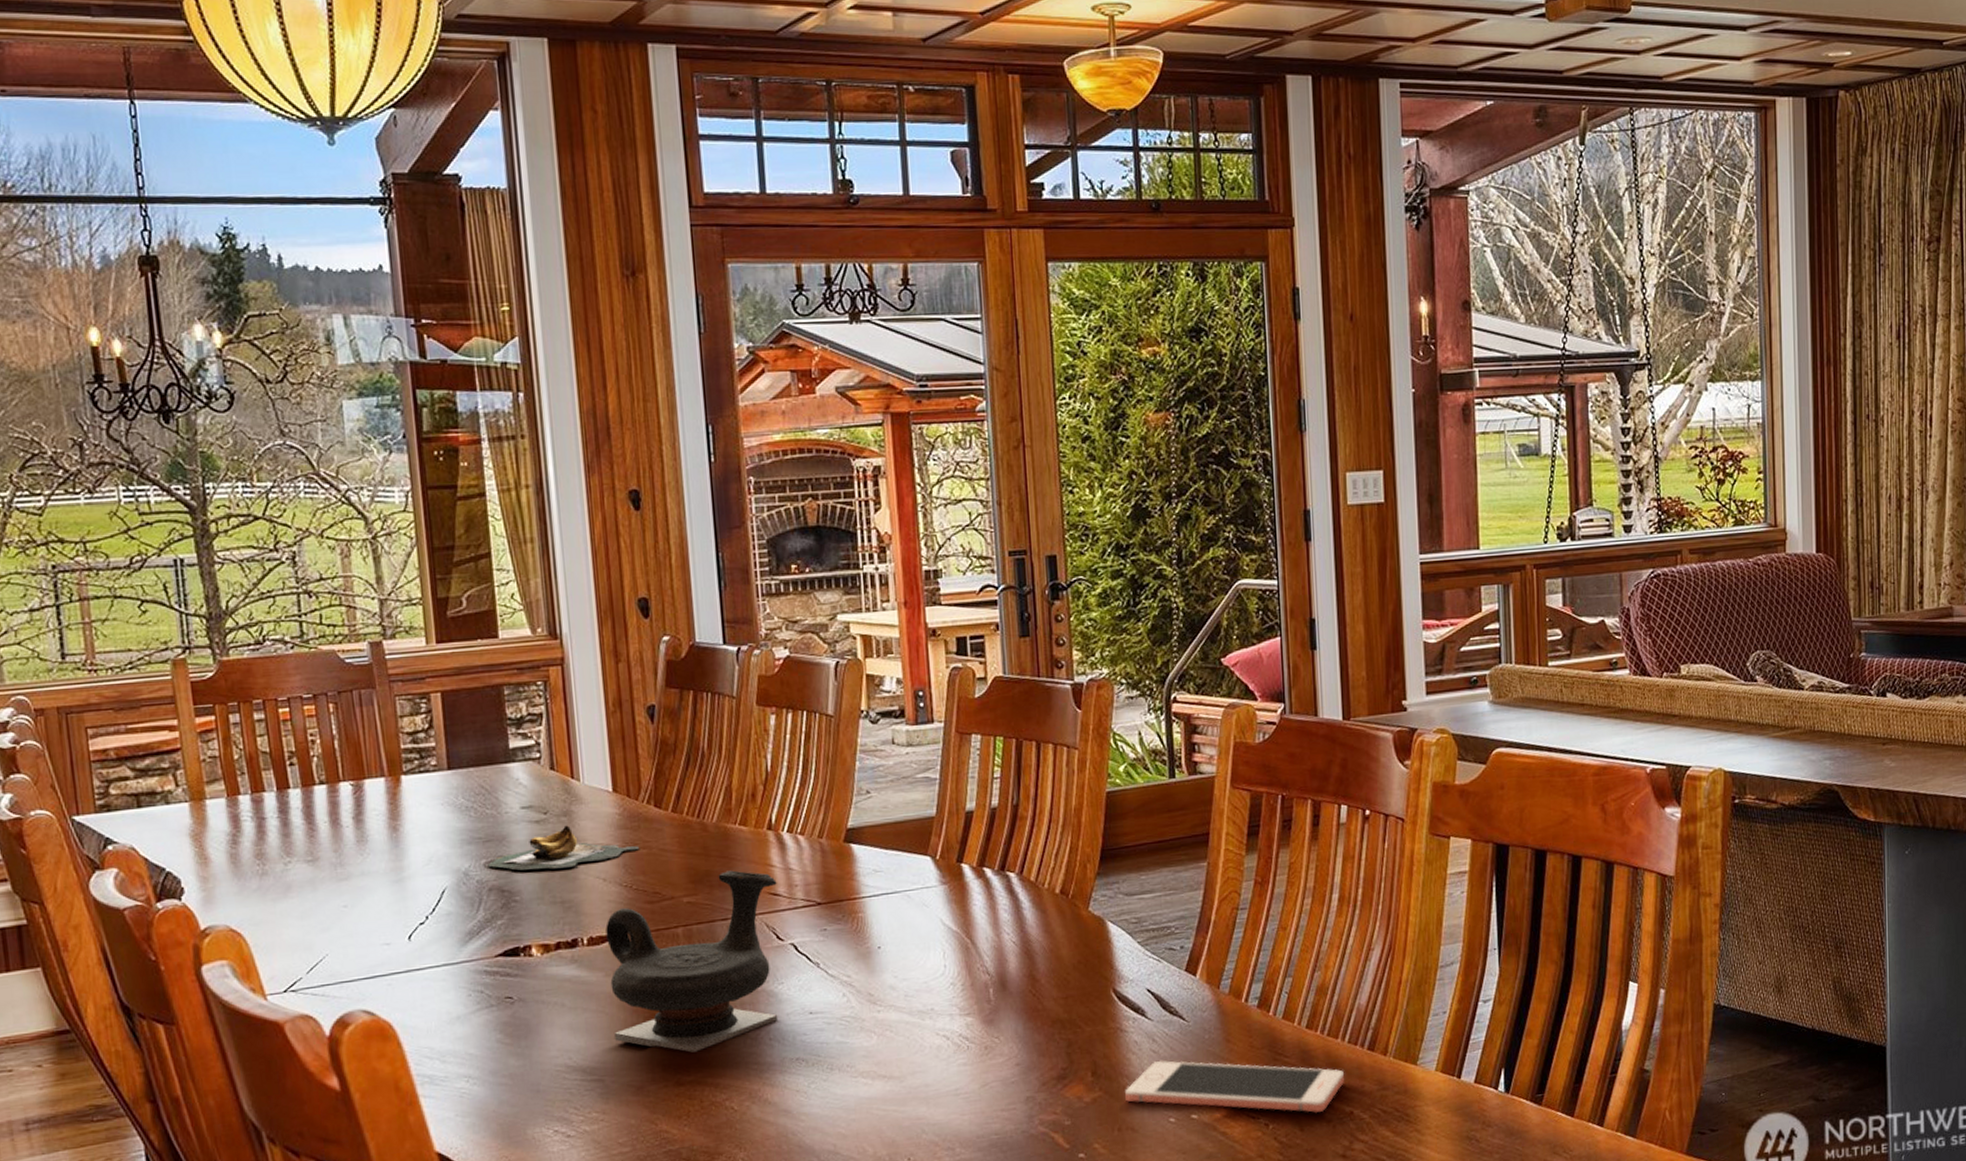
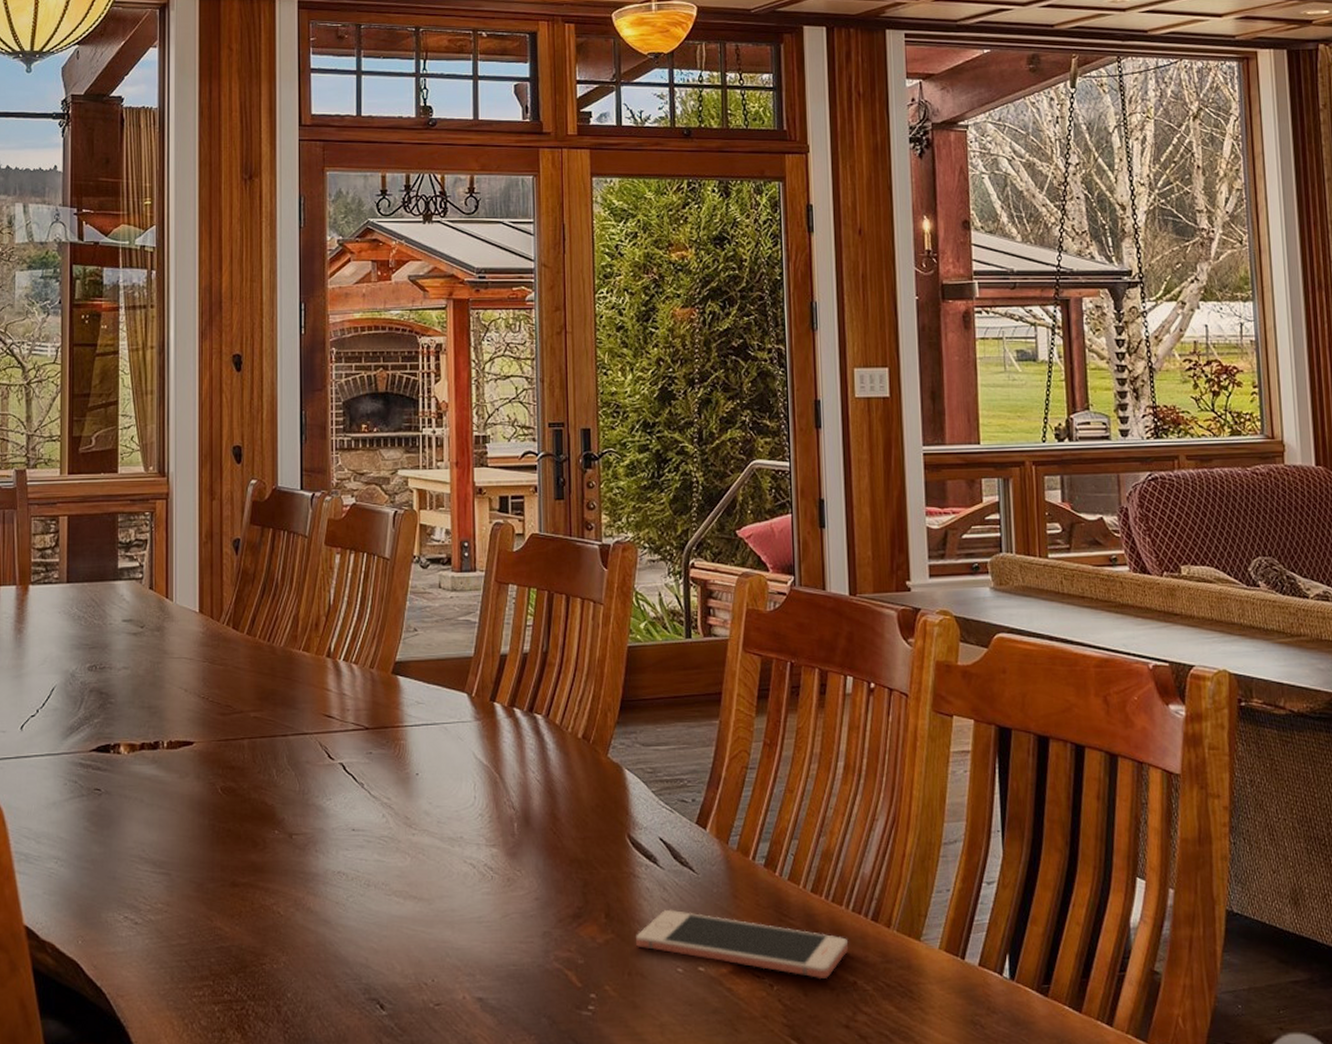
banana bunch: present [487,825,640,871] -> none [91,639,218,677]
teapot: present [605,870,777,1053] -> none [183,691,331,856]

